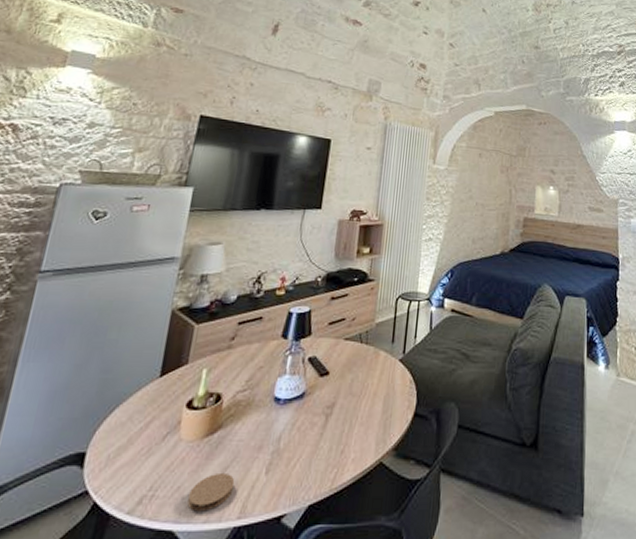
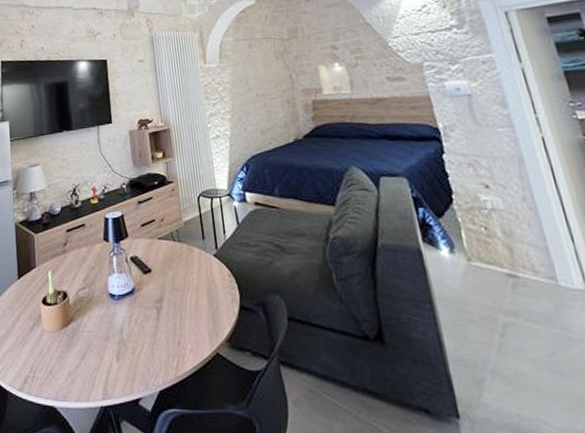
coaster: present [187,472,235,512] -> none [60,359,94,392]

